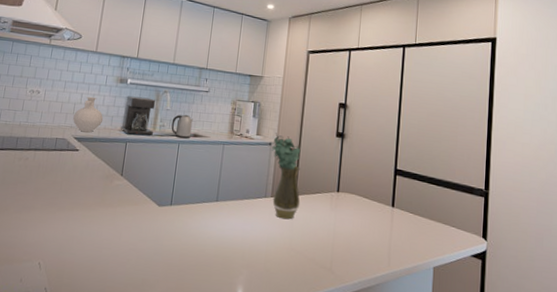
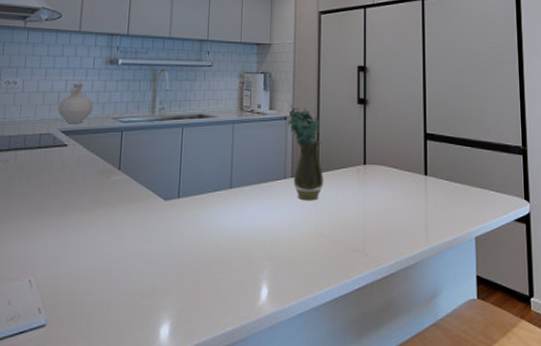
coffee maker: present [120,96,156,135] -> none [113,78,153,122]
kettle: present [171,114,193,139] -> none [172,93,197,121]

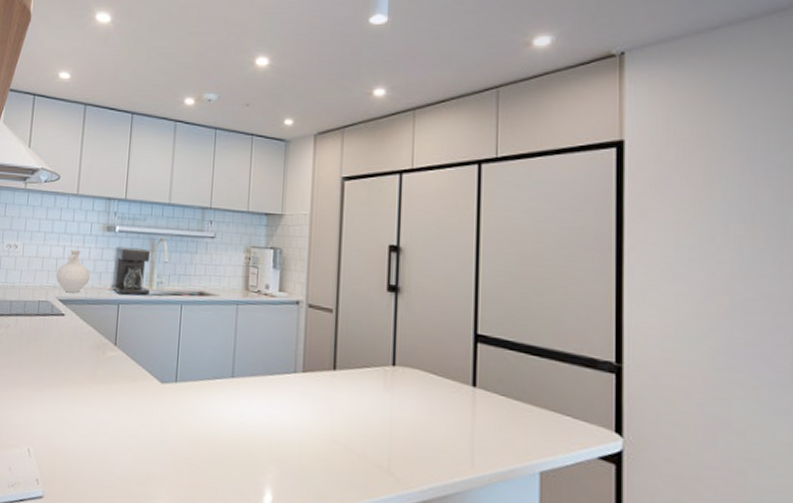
coffee maker: none [113,78,153,122] -> present [110,246,151,295]
vase: present [288,105,324,201] -> none [300,287,342,402]

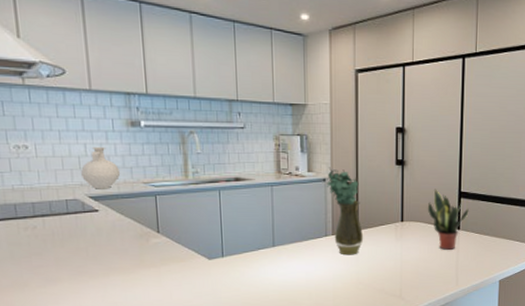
coffee maker: present [110,246,151,295] -> none [144,141,186,186]
vase: none [300,287,342,402] -> present [327,167,364,255]
potted plant: none [428,326,490,414] -> present [427,189,469,250]

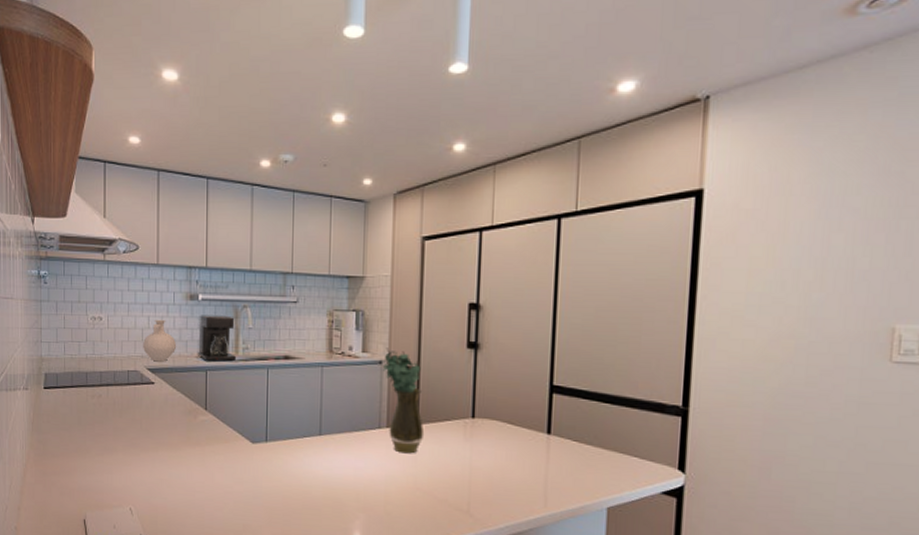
coffee maker: none [144,141,186,186] -> present [197,315,236,362]
potted plant: present [427,189,469,250] -> none [506,379,564,459]

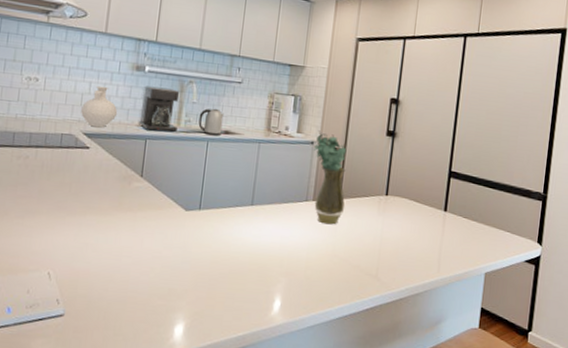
kettle: none [256,332,282,362] -> present [198,108,224,136]

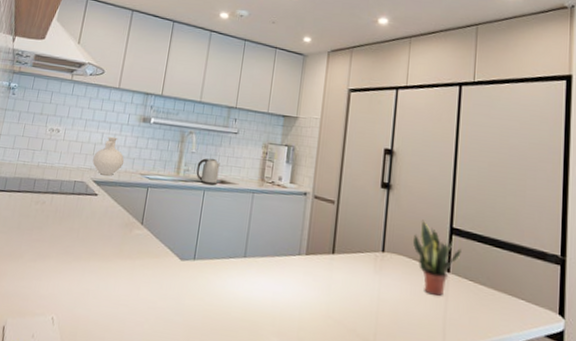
coffee maker: present [138,86,180,132] -> none [141,136,181,181]
vase: present [314,130,347,225] -> none [307,181,340,282]
potted plant: none [414,165,458,232] -> present [412,220,462,296]

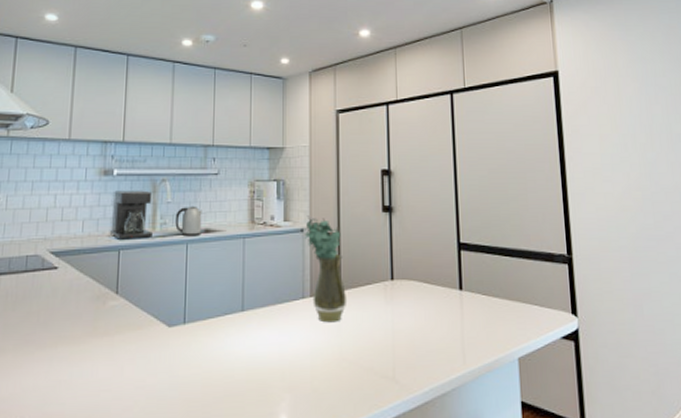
ceramic jug: present [92,136,125,176] -> none [47,197,87,244]
coffee maker: none [141,136,181,181] -> present [109,190,153,240]
vase: none [307,181,340,282] -> present [305,215,348,323]
potted plant: present [412,220,462,296] -> none [421,239,472,316]

